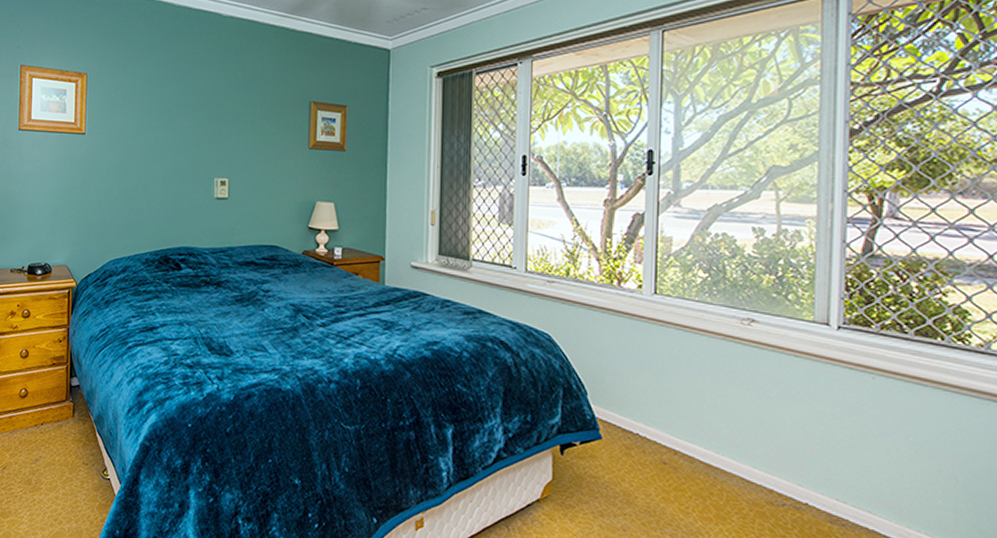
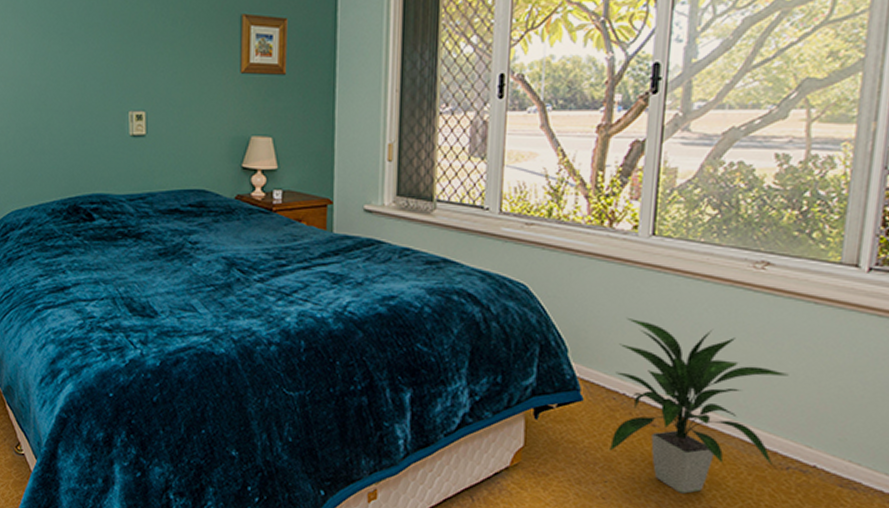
indoor plant: none [626,365,778,527] -> present [608,317,789,494]

